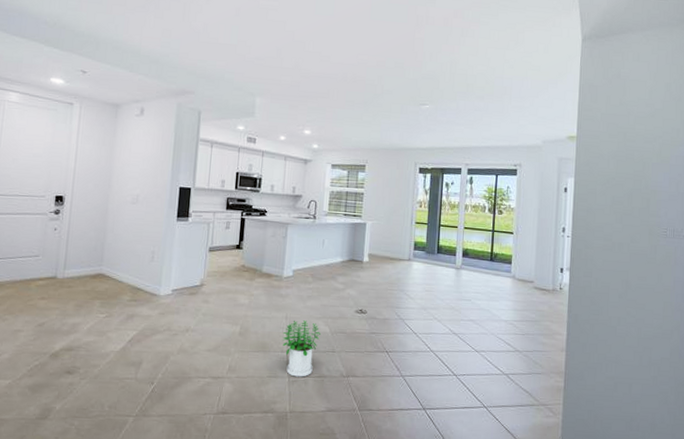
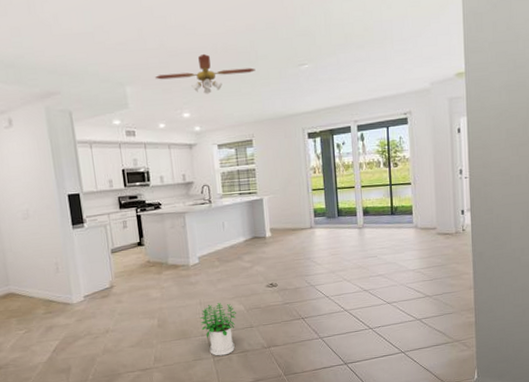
ceiling fan: none [285,79,379,117] -> present [155,53,256,94]

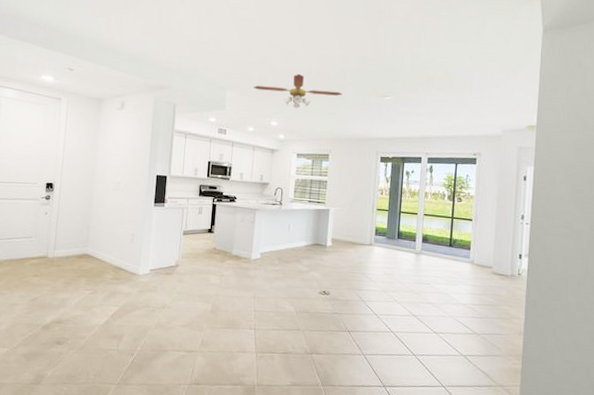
potted plant: present [200,303,237,356] -> none [250,299,287,353]

